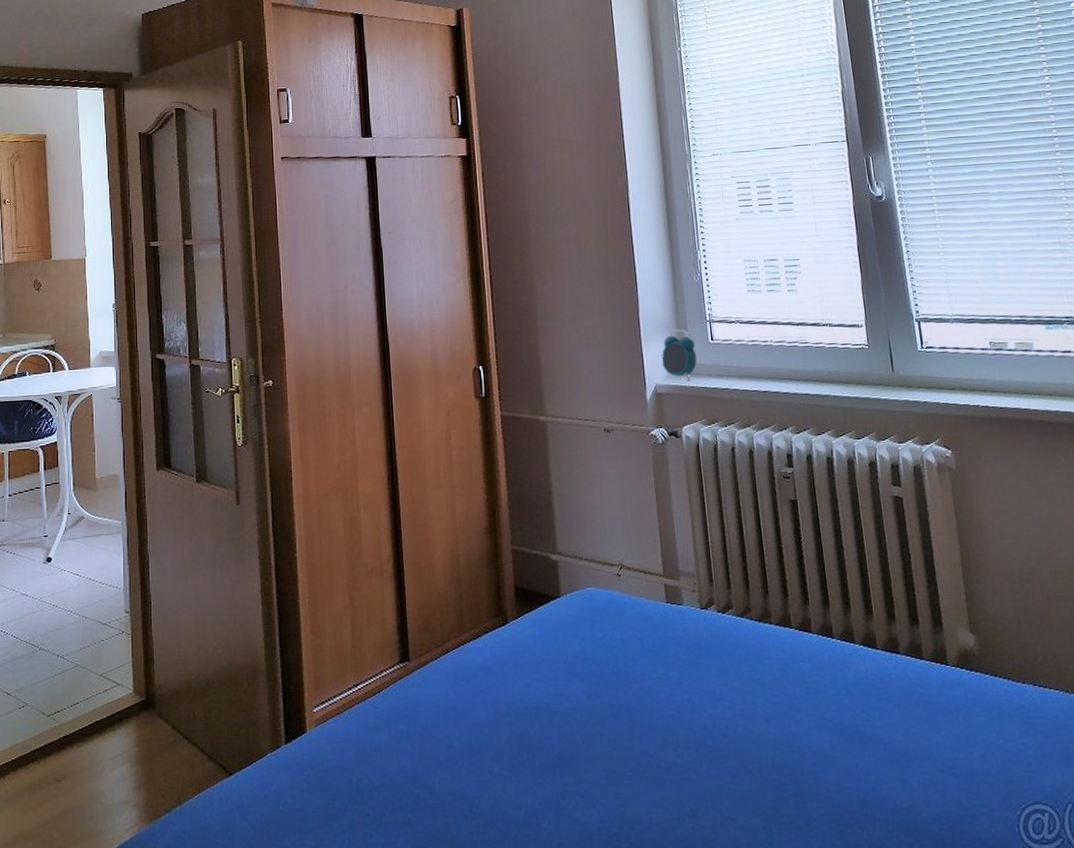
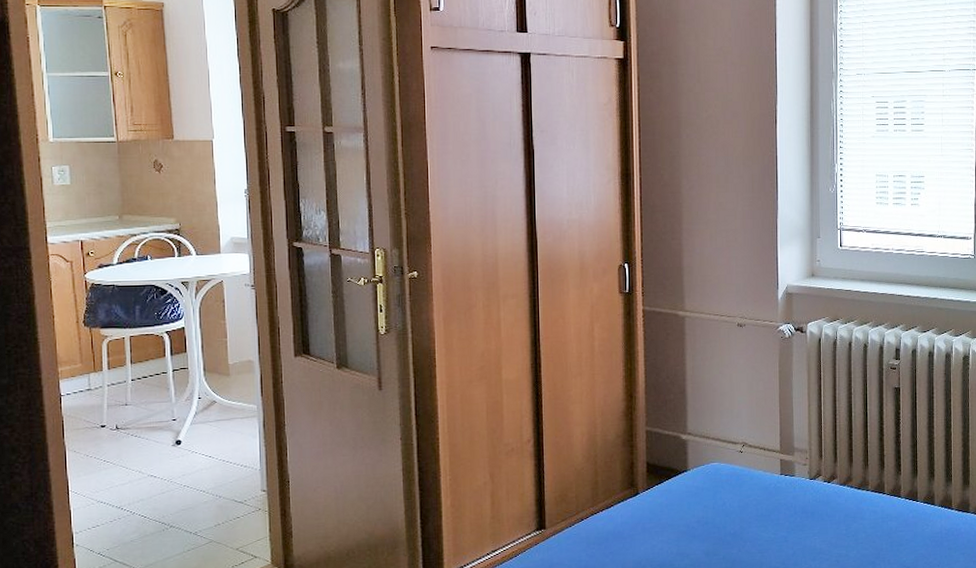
alarm clock: present [661,329,697,381] -> none [794,236,826,283]

